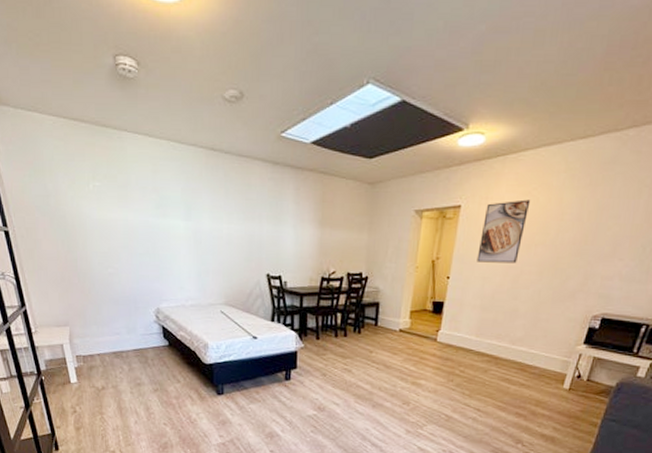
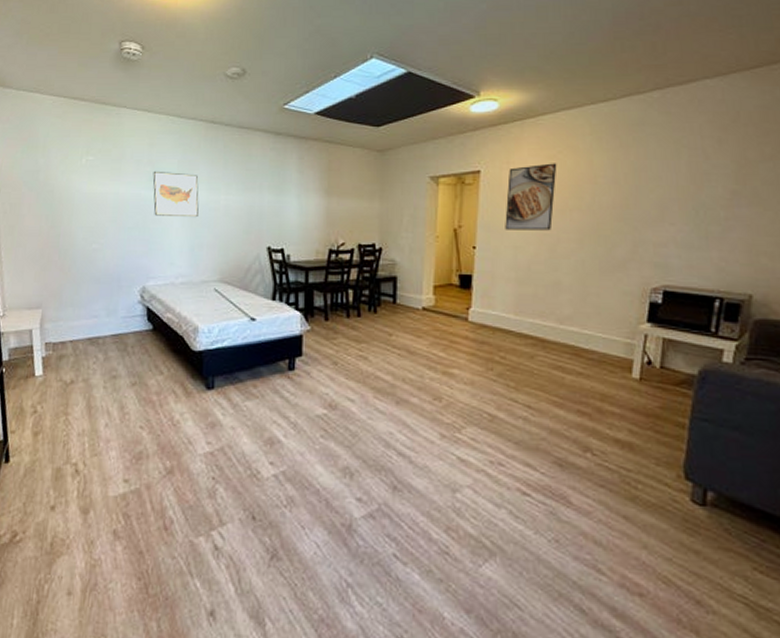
wall art: none [158,198,203,245] -> present [152,170,199,218]

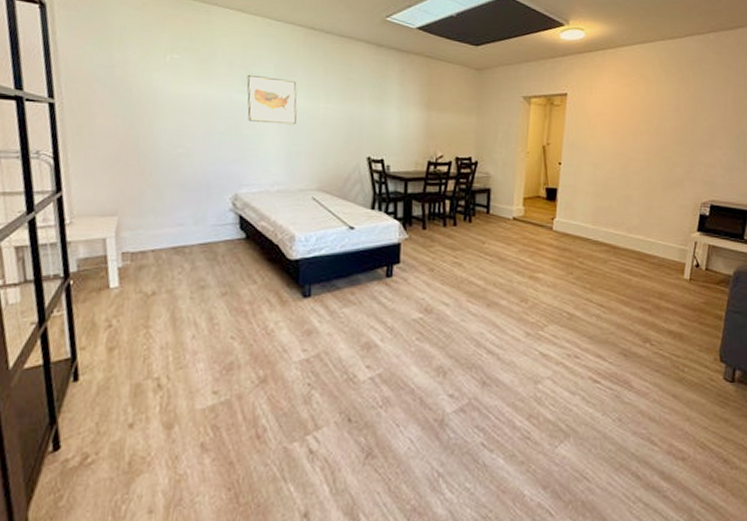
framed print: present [505,163,557,231] -> none [587,90,632,151]

